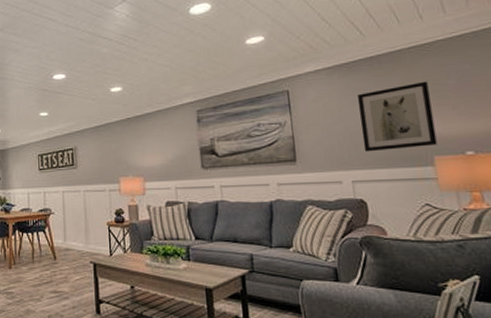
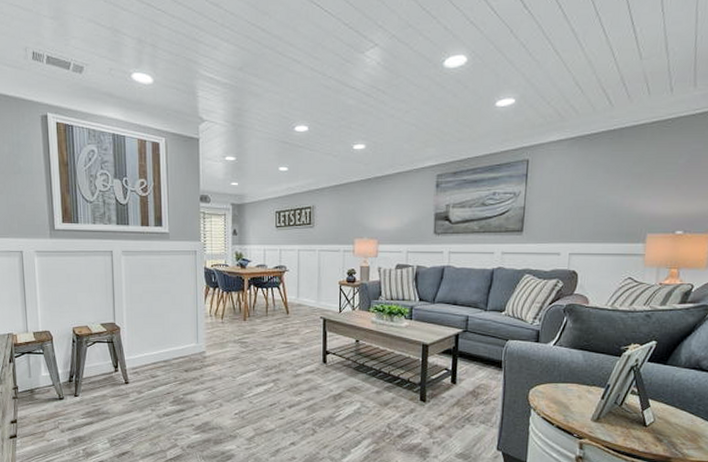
wall art: present [358,81,438,152] -> none [586,159,660,227]

